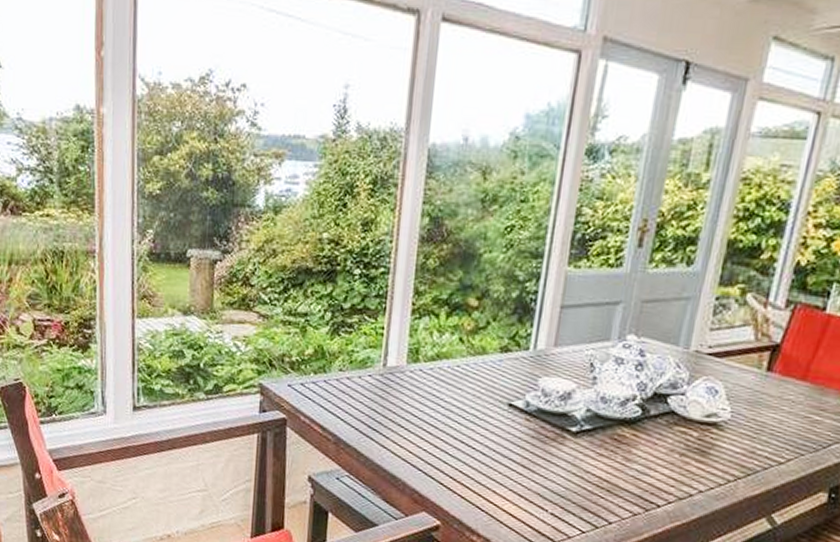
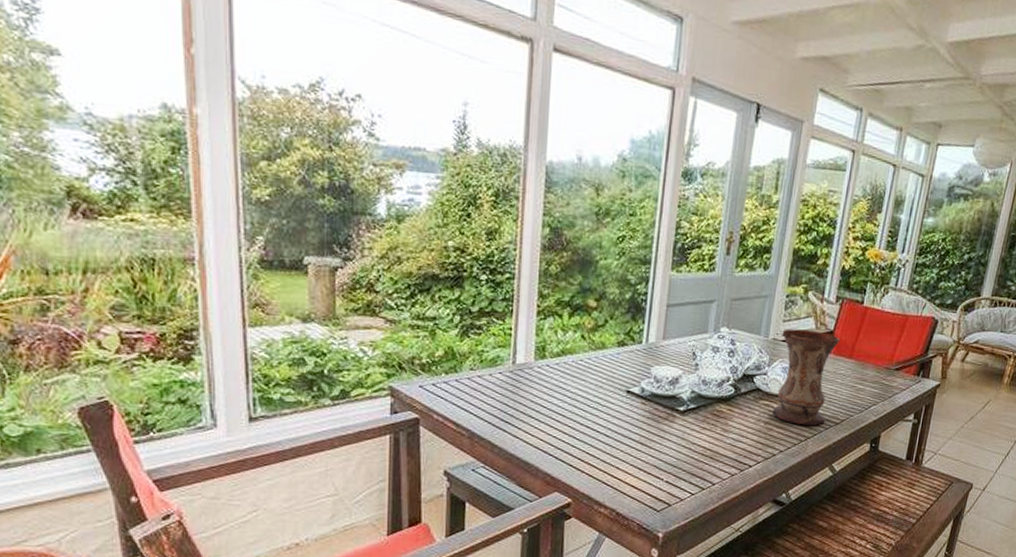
vase: none [690,339,791,464] -> present [772,328,841,426]

